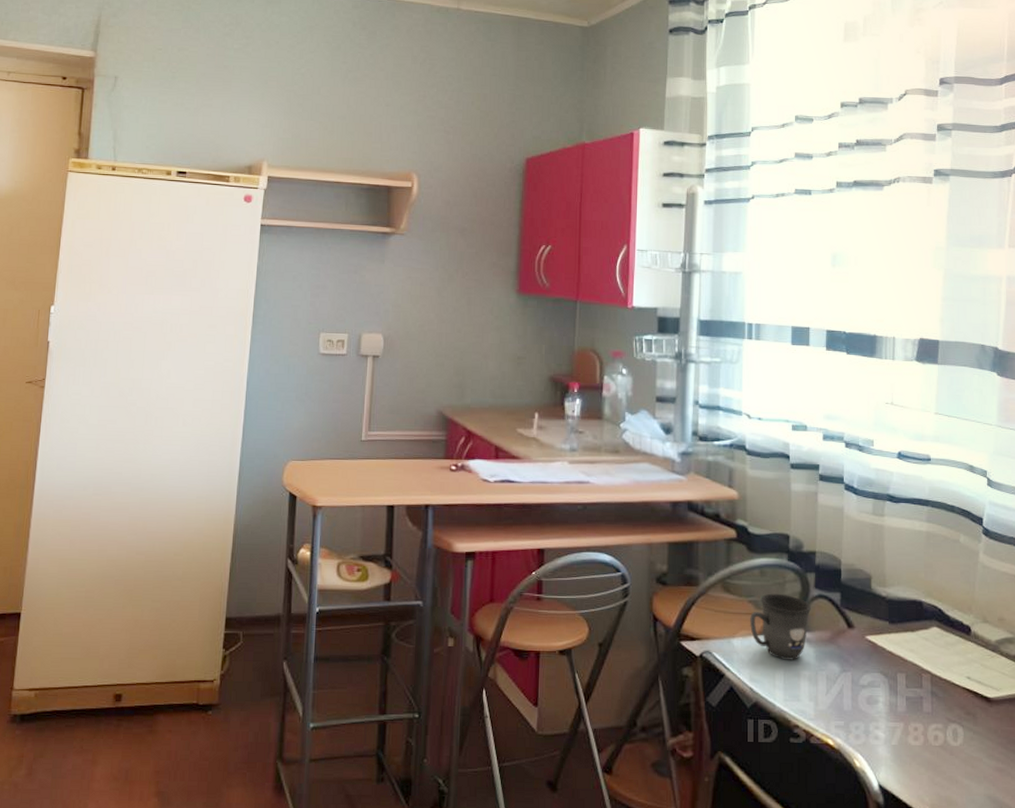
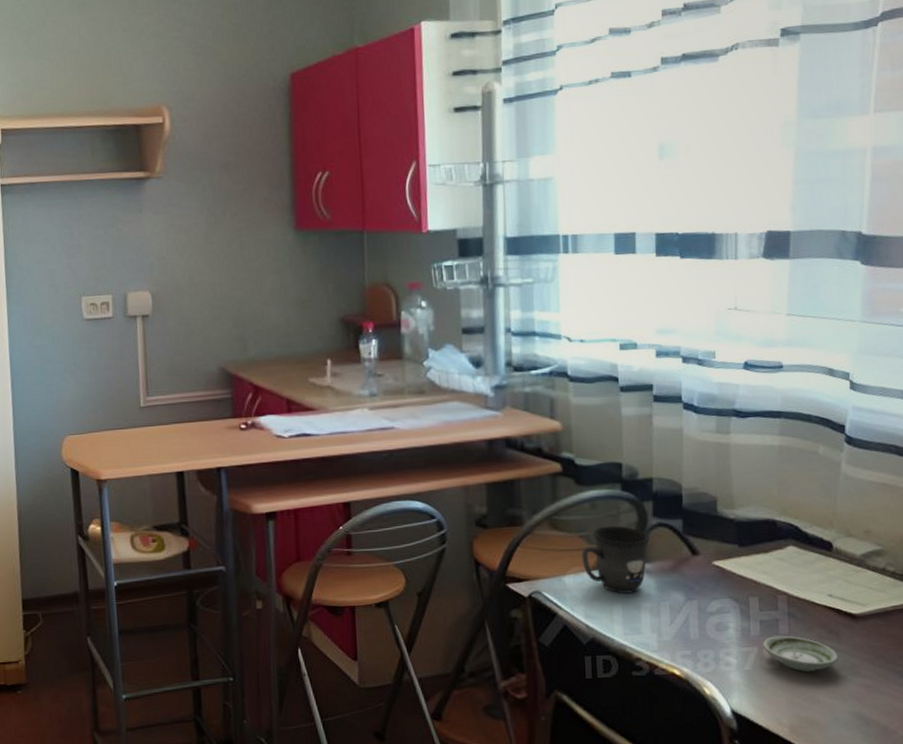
saucer: none [908,713,975,751] -> present [763,635,839,672]

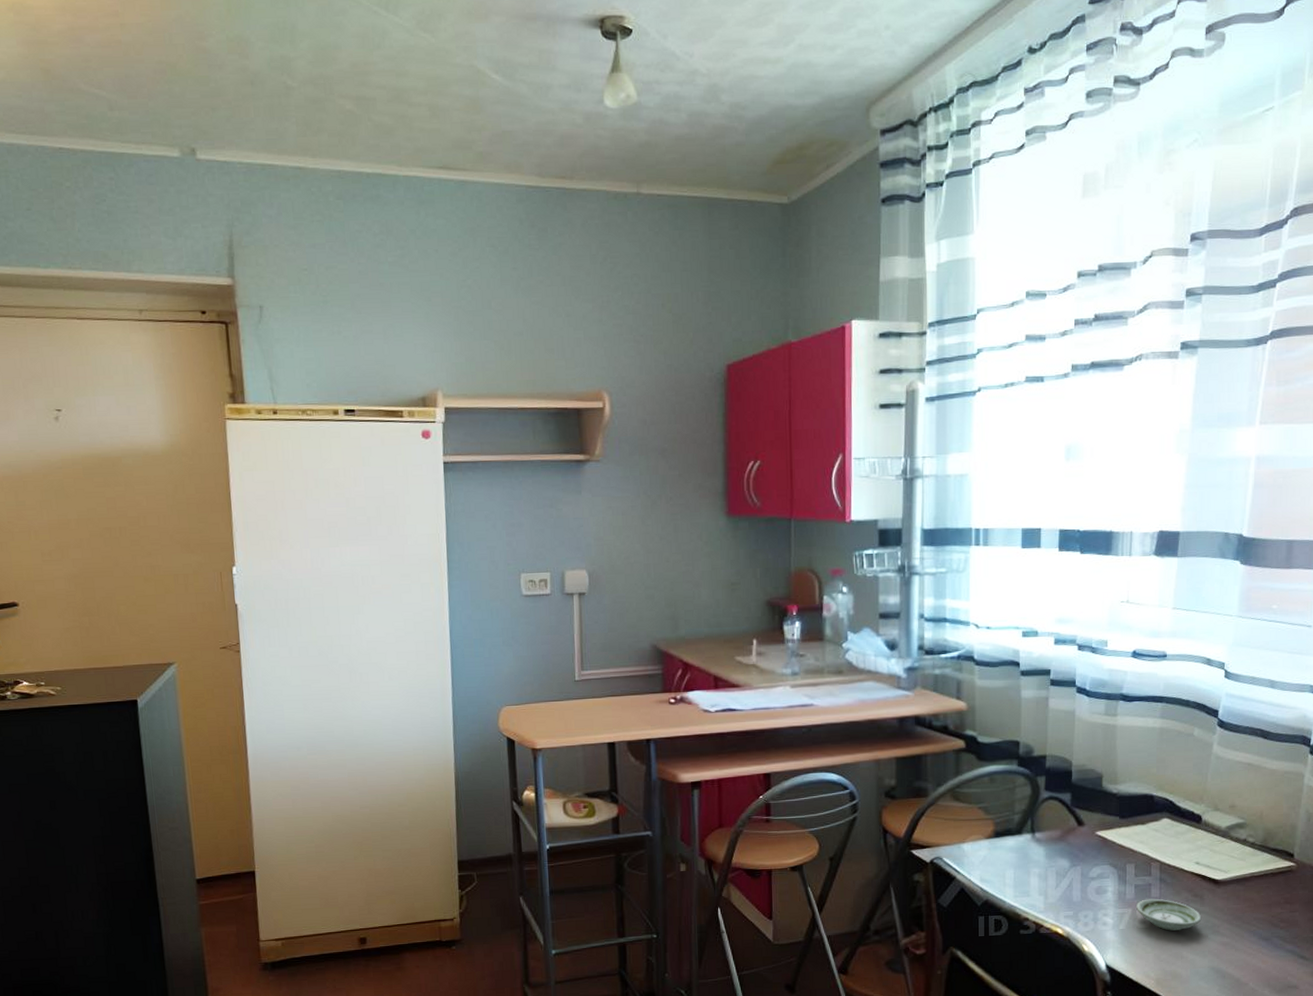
mug: present [582,525,650,594] -> none [980,798,1041,860]

